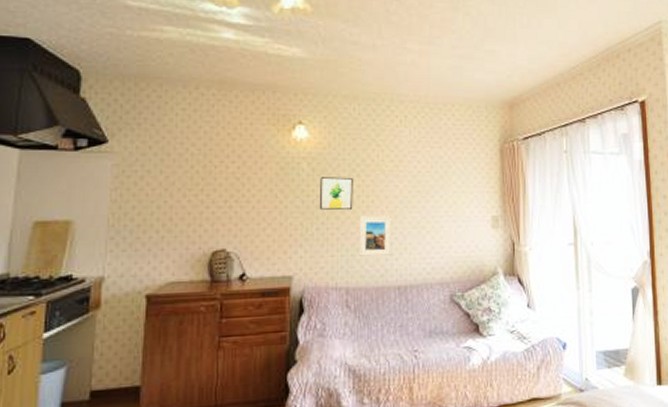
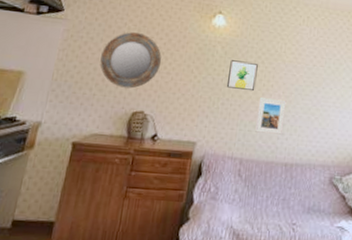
home mirror: none [163,158,238,225] -> present [100,32,162,89]

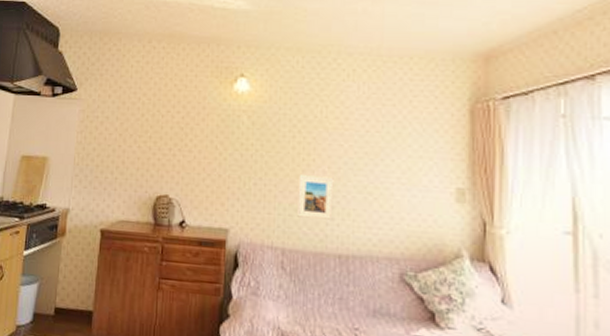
home mirror: present [100,32,162,89] -> none [118,107,182,170]
wall art: present [226,60,258,92] -> none [257,131,294,168]

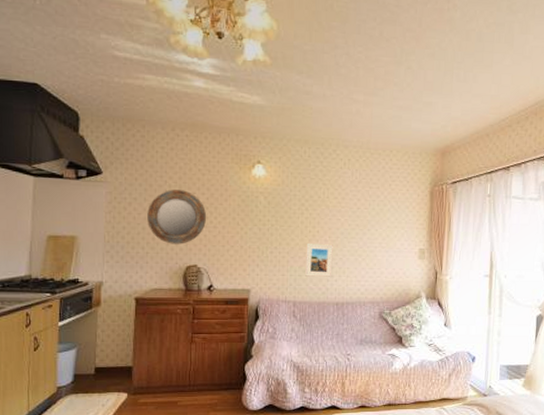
home mirror: none [118,107,182,170] -> present [147,190,207,244]

